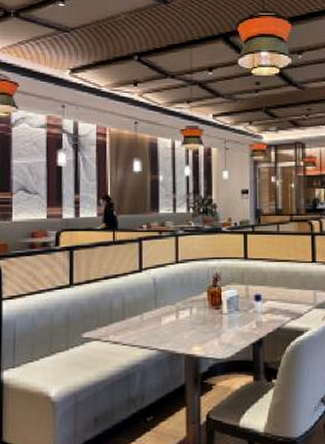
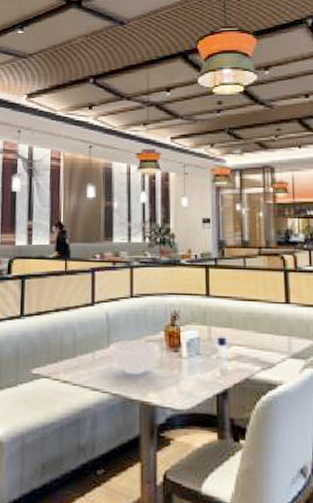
bowl: none [156,301,202,331] -> present [109,340,159,374]

